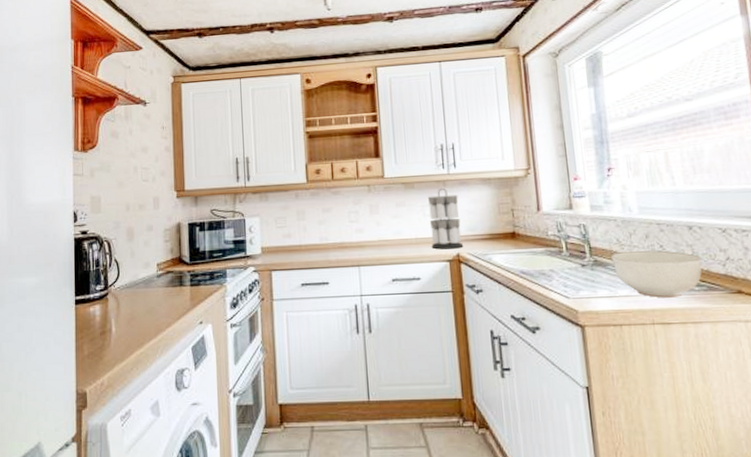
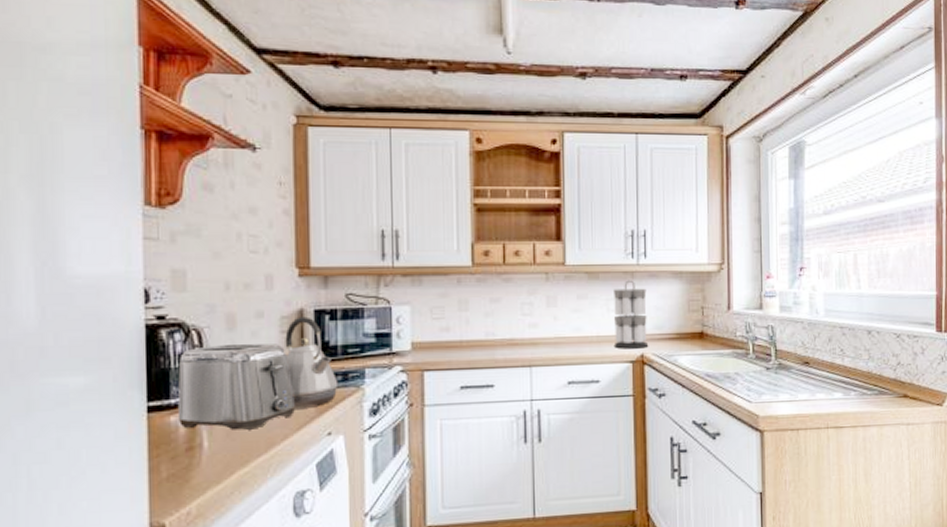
toaster: none [95,250,177,319] -> present [177,343,296,430]
kettle: none [168,229,207,302] -> present [285,316,339,409]
bowl: present [611,250,703,298] -> none [795,354,877,402]

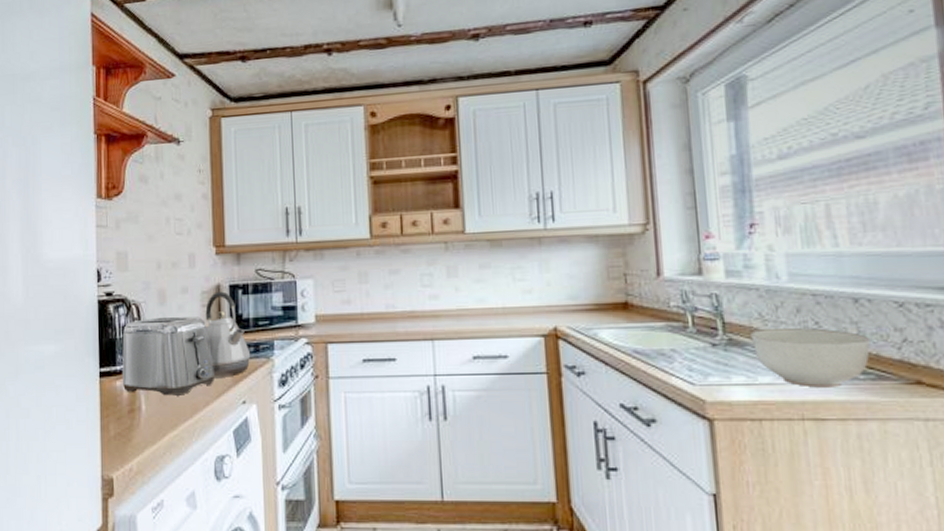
spice rack: present [613,280,649,349] -> none [519,246,563,322]
bowl: none [795,354,877,402] -> present [750,327,871,388]

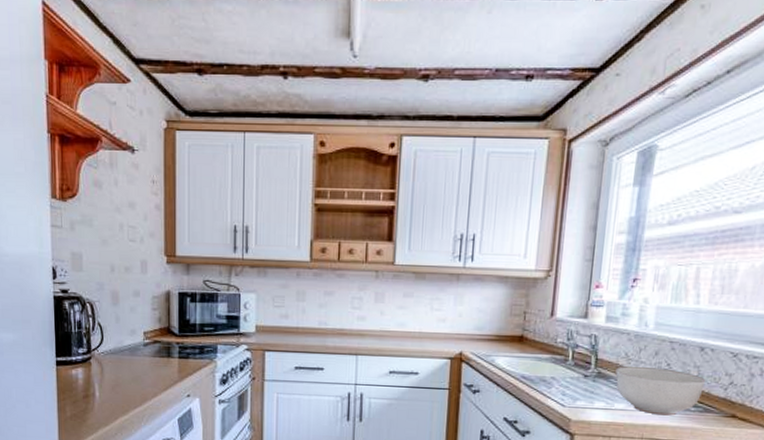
toaster: present [122,316,216,396] -> none [77,316,164,386]
kettle: present [205,291,251,377] -> none [156,297,196,373]

